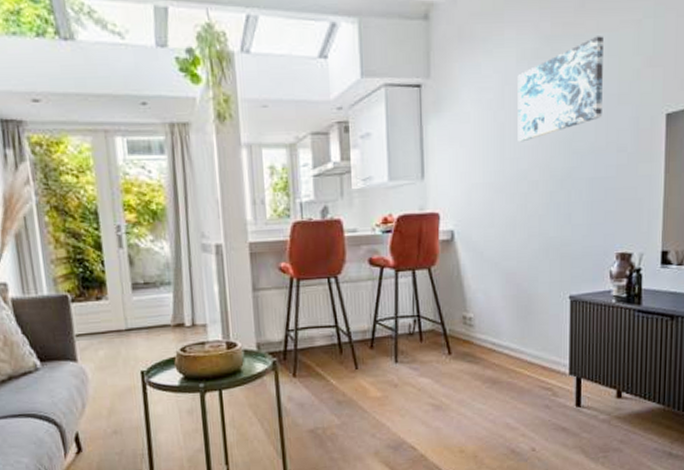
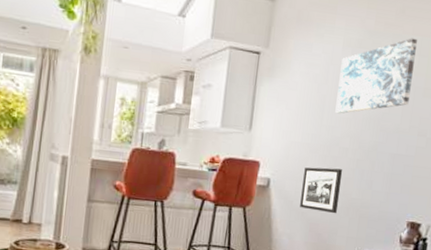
picture frame: none [491,206,534,259] -> present [300,167,342,214]

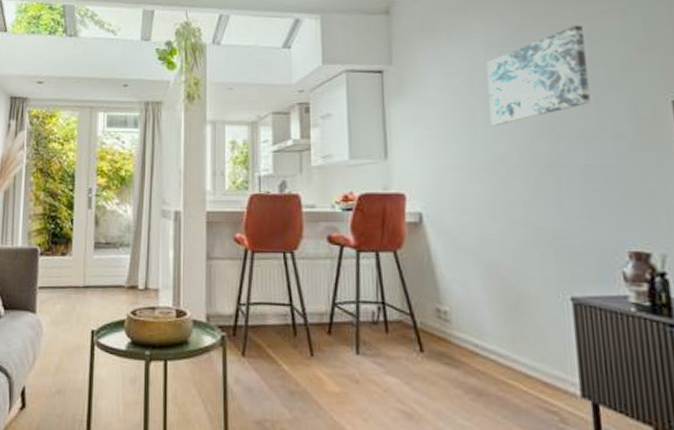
picture frame: present [300,167,342,214] -> none [465,192,521,250]

